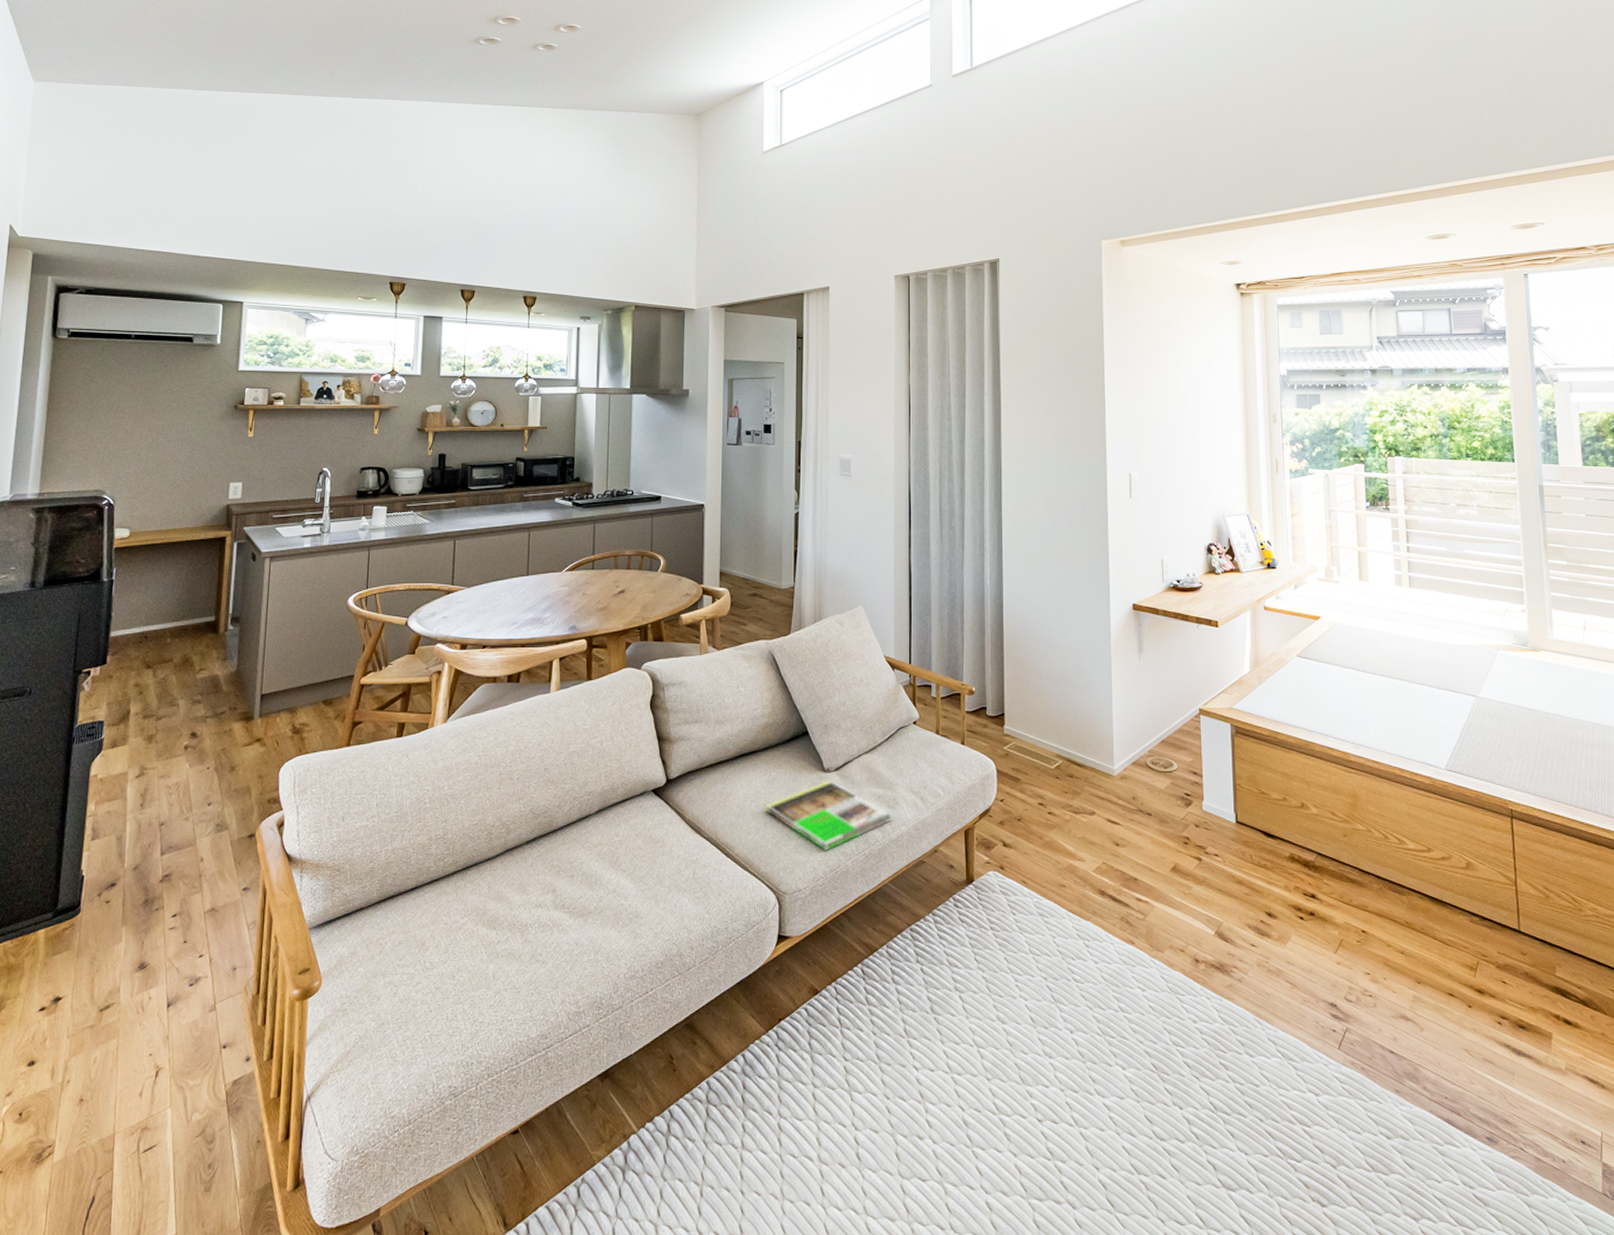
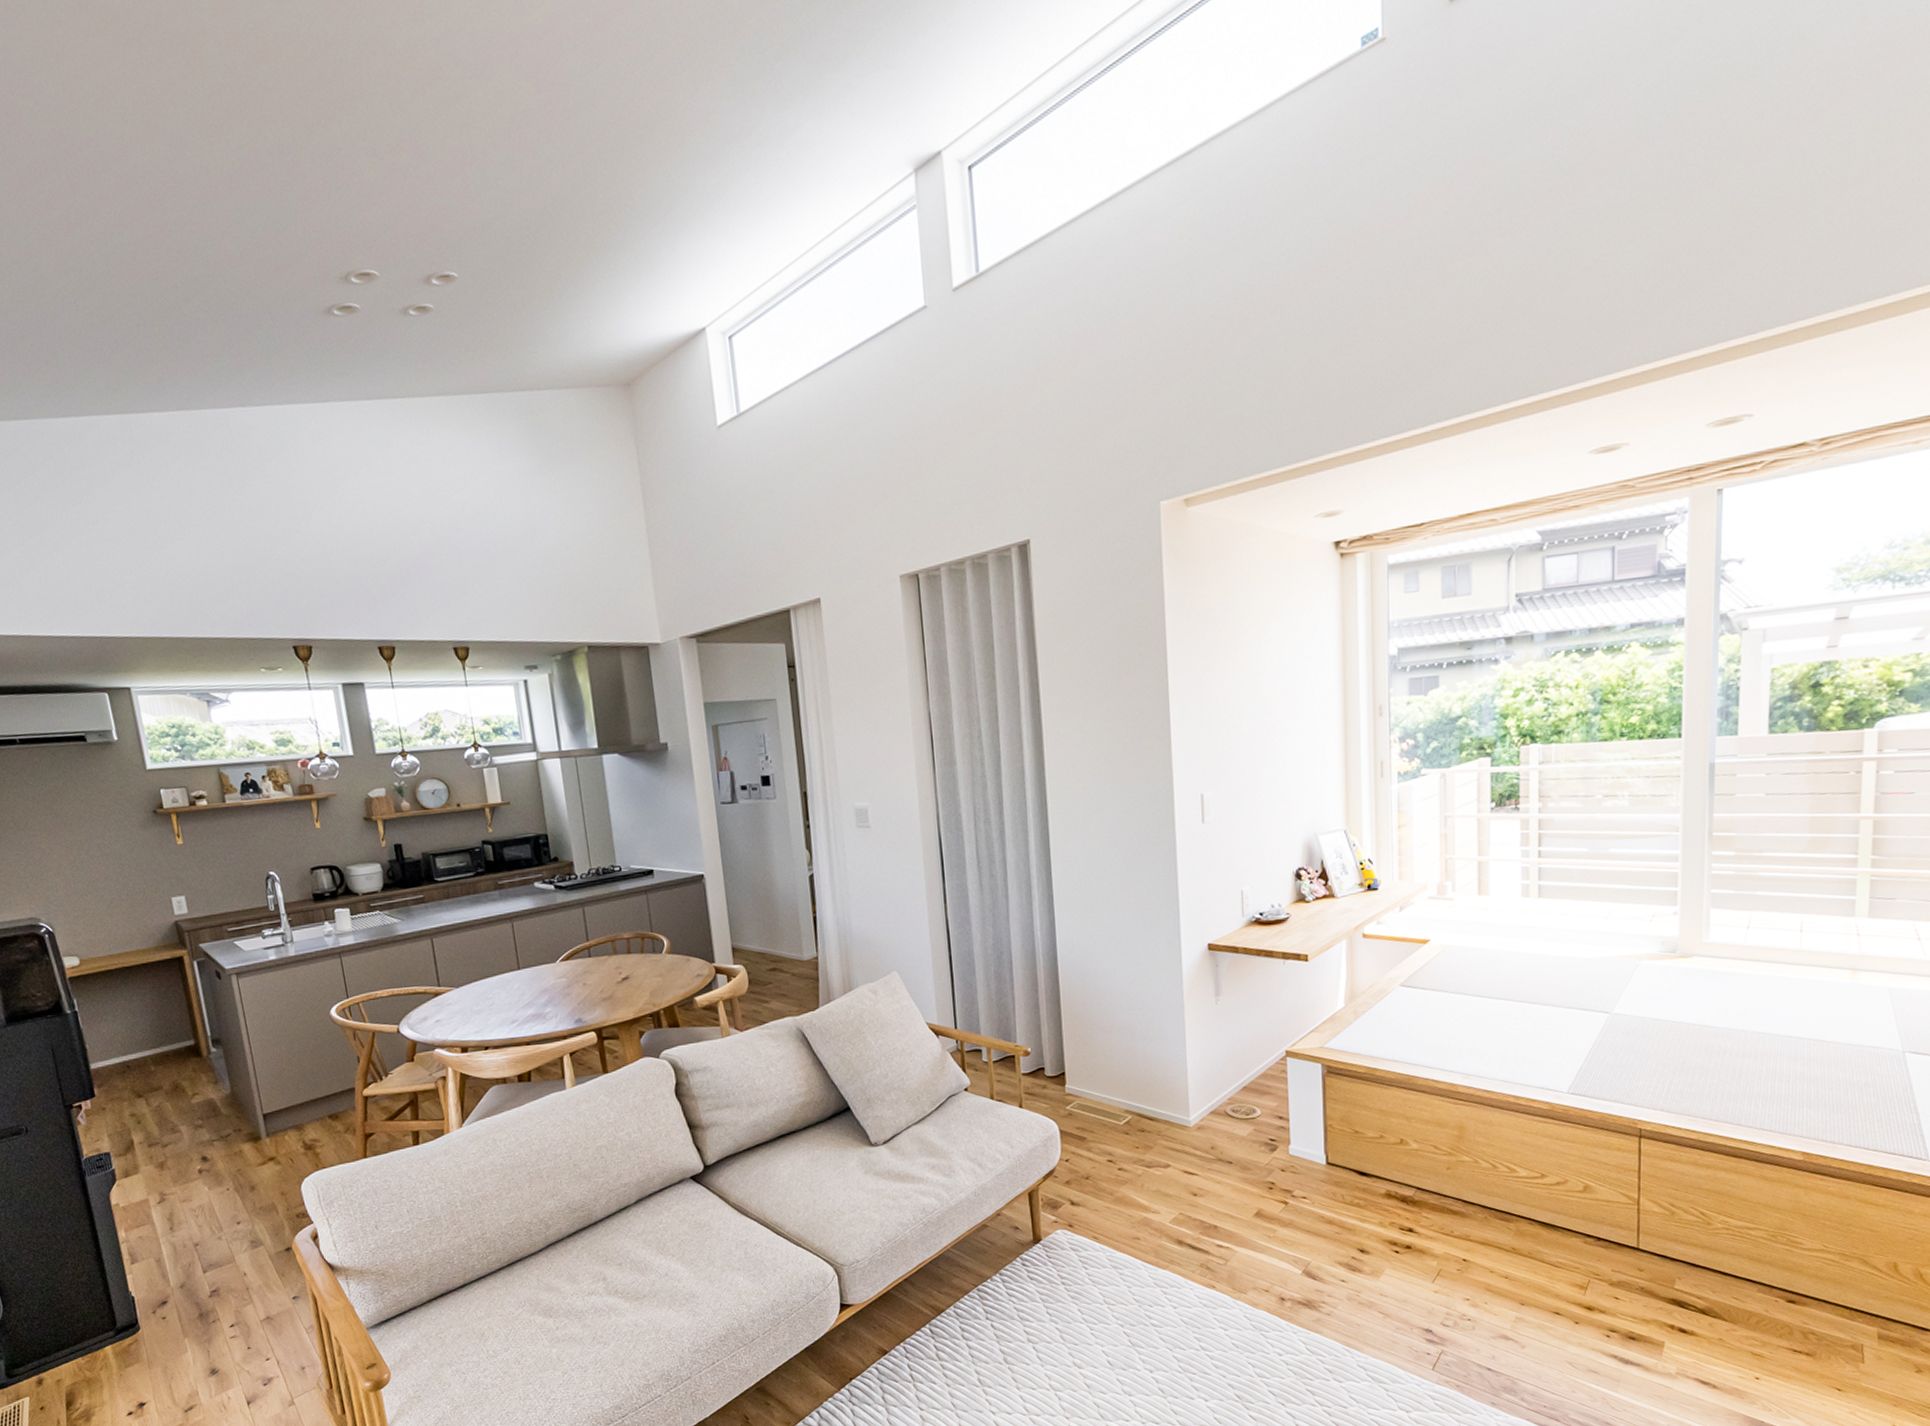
magazine: present [765,779,893,851] -> none [812,1153,950,1222]

